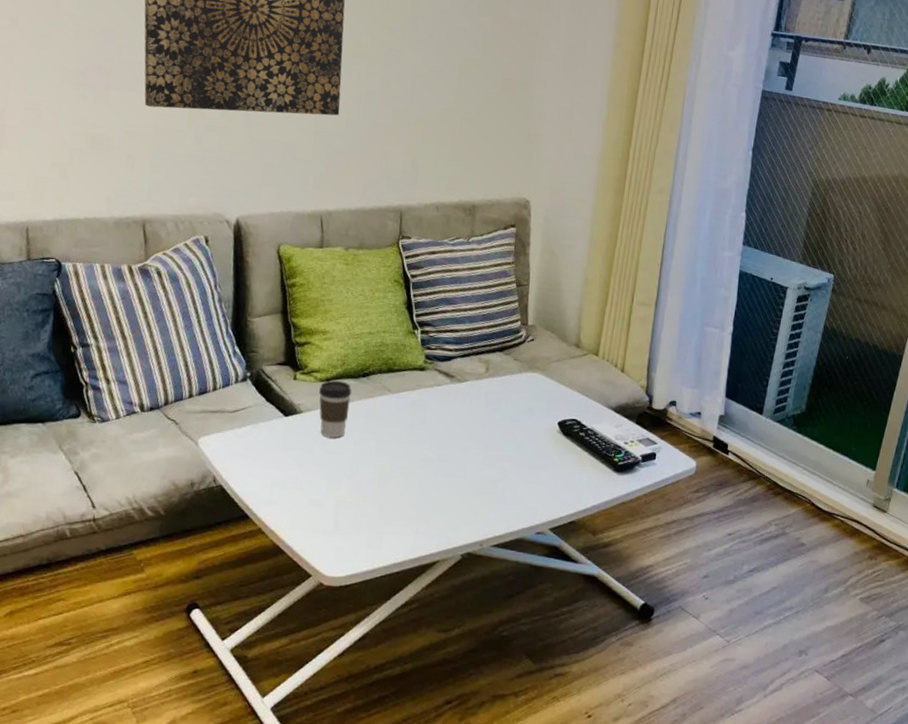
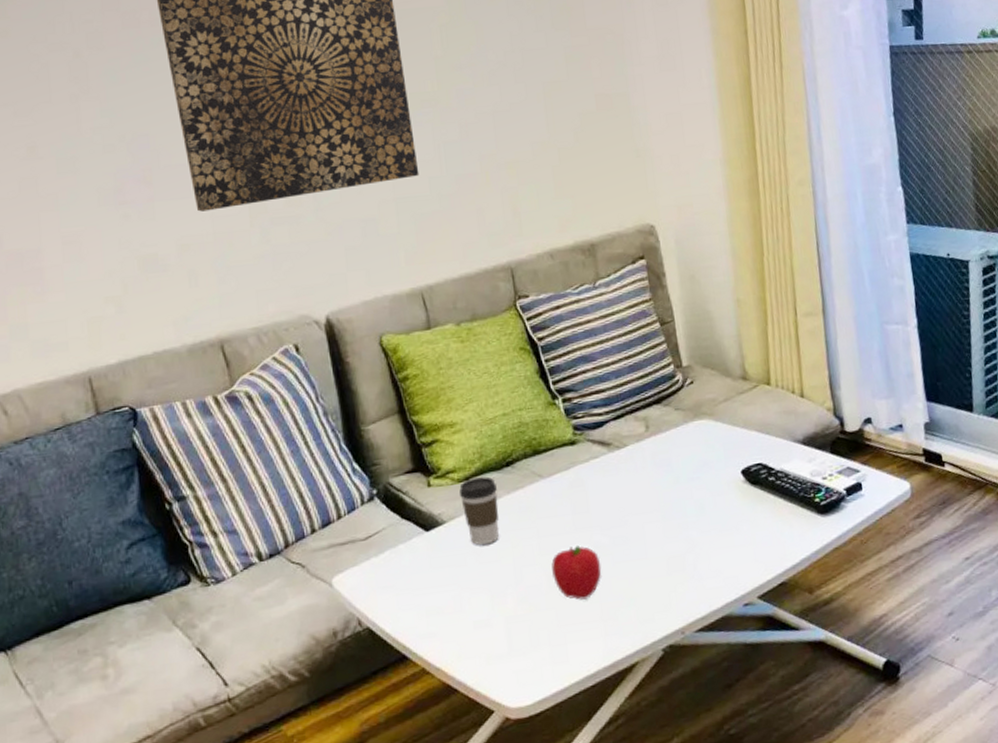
fruit: none [383,454,425,501] -> present [551,544,602,600]

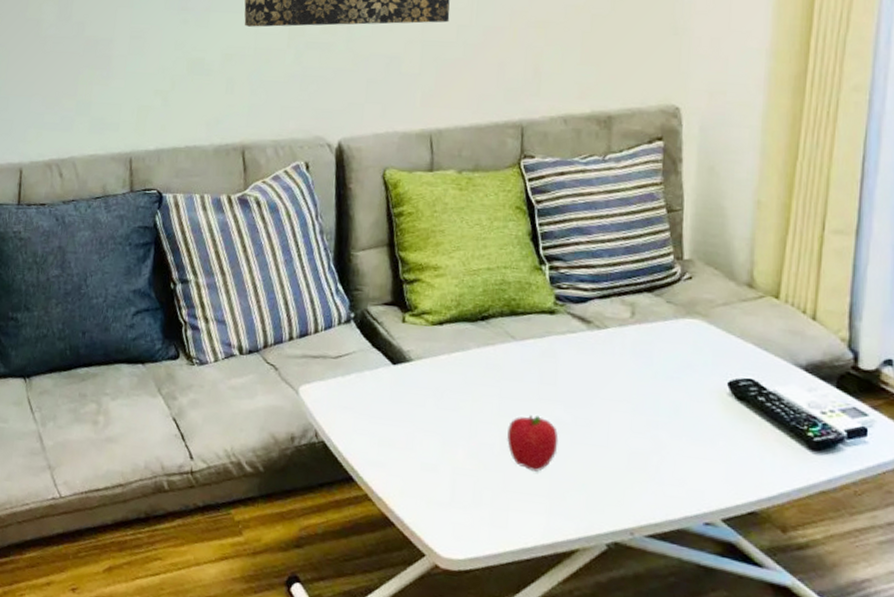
coffee cup: present [459,476,500,546] -> none [431,324,468,392]

